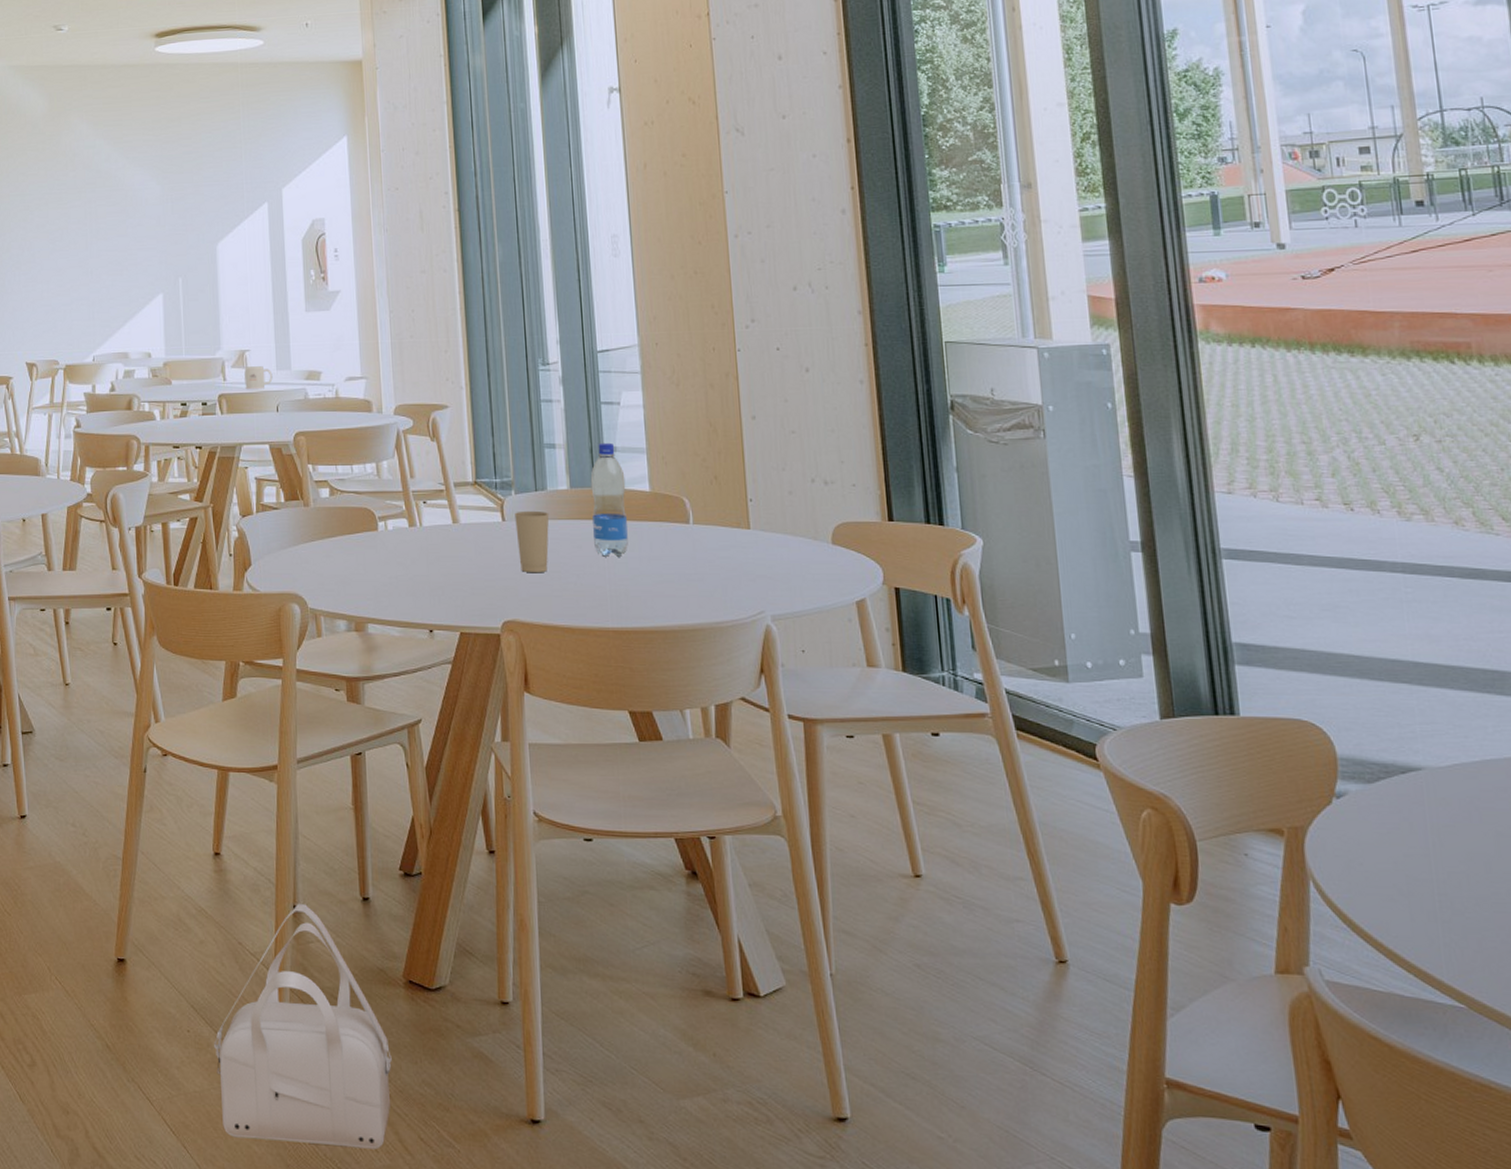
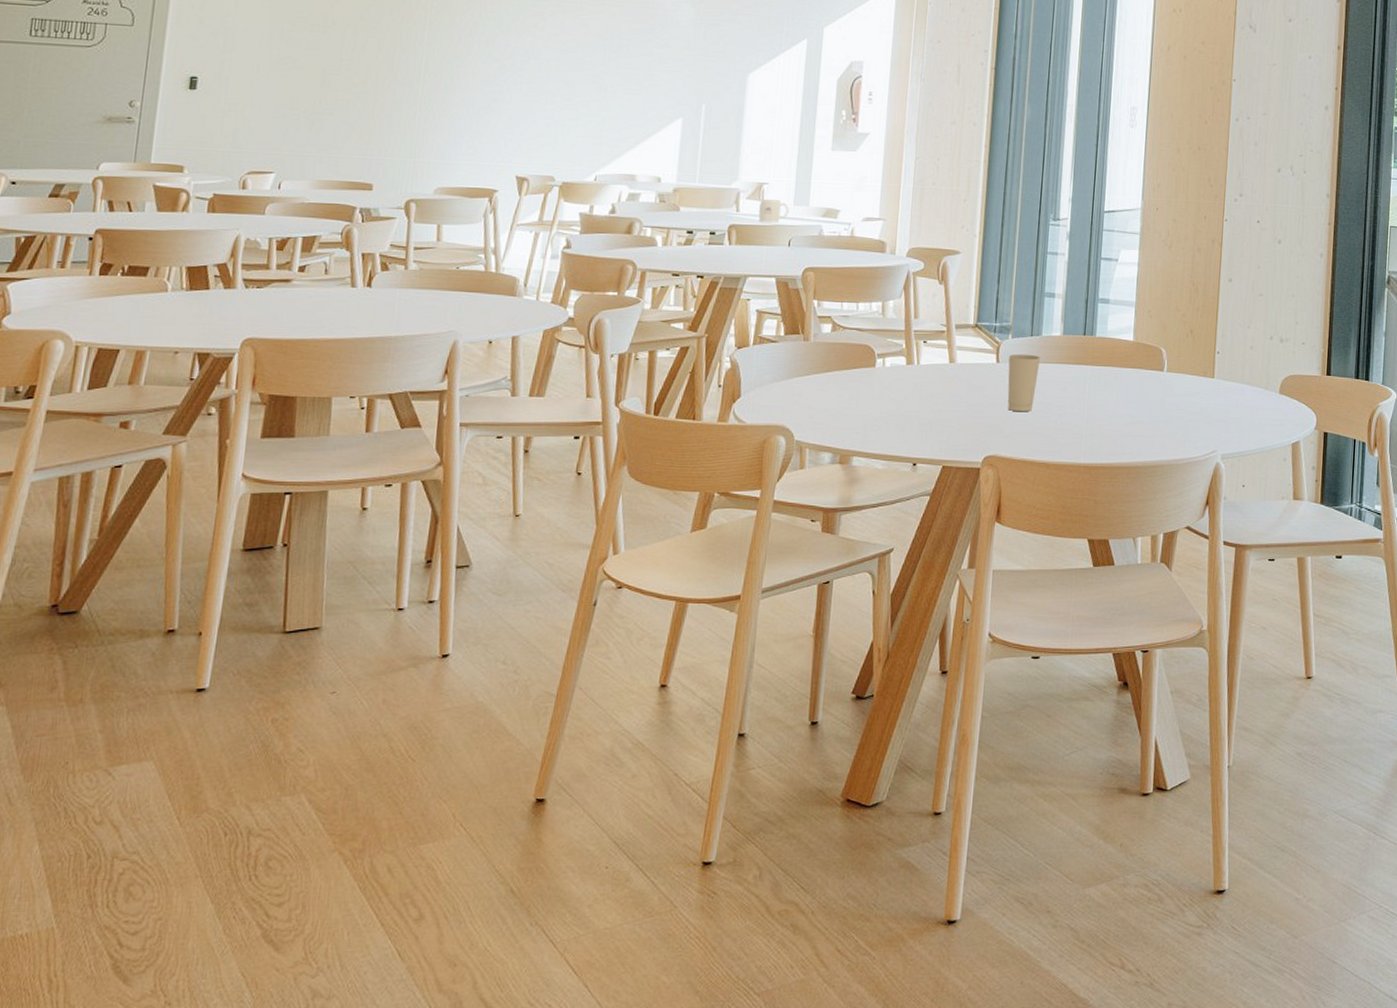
handbag: present [213,904,392,1150] -> none [631,732,820,971]
bottle: present [590,442,628,557] -> none [1077,295,1114,399]

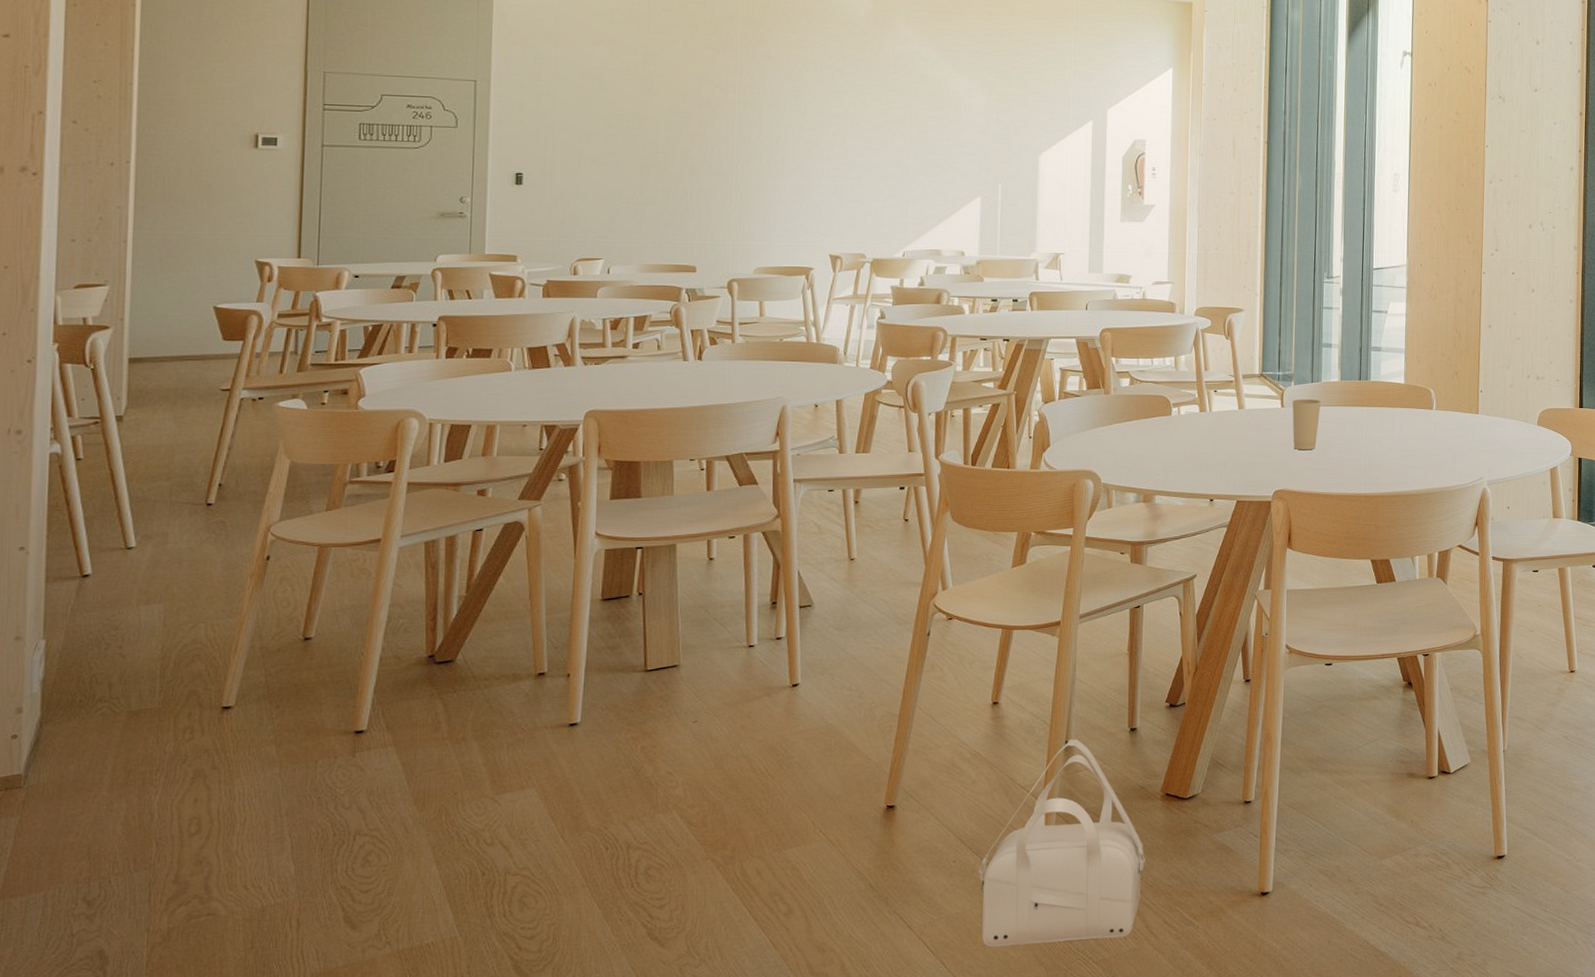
handbag: none [631,732,820,971] -> present [978,739,1145,948]
mug: present [758,199,789,223] -> none [1057,268,1085,290]

